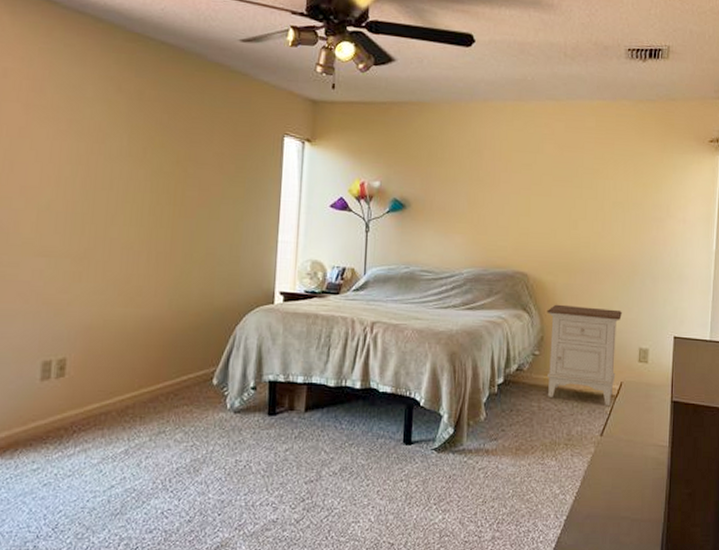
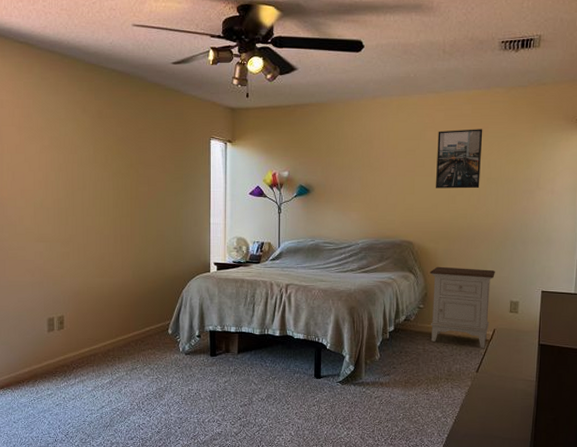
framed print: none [555,144,608,214] -> present [436,129,483,189]

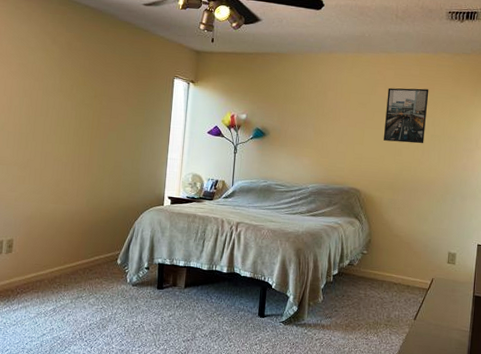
nightstand: present [429,266,495,348] -> none [372,214,435,296]

